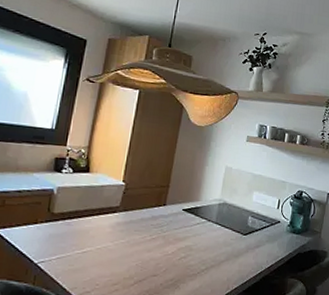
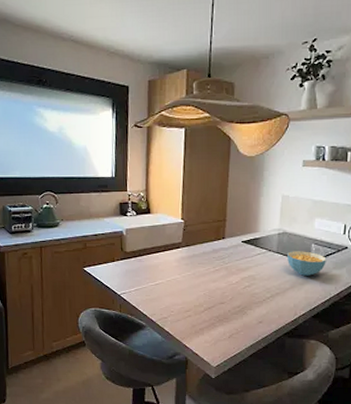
cereal bowl: none [225,222,261,248] -> present [287,251,326,276]

